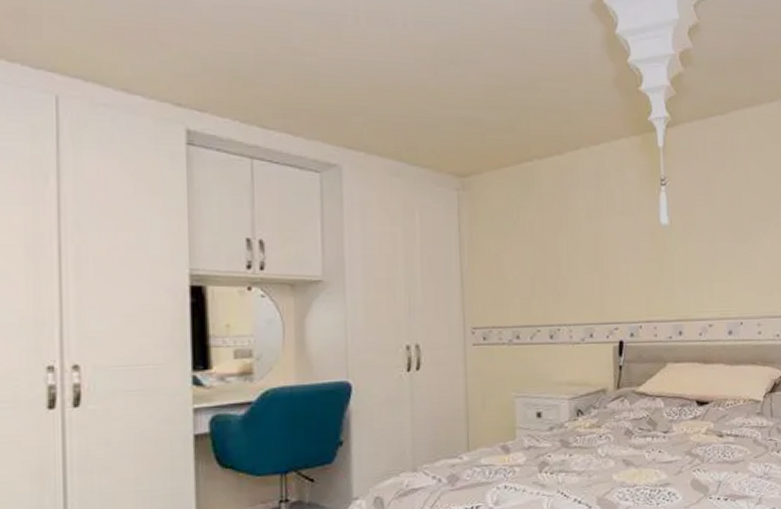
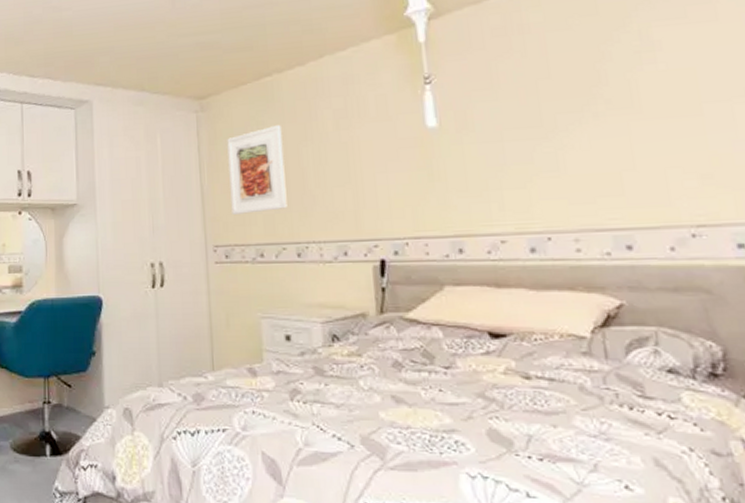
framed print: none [488,210,543,297] -> present [227,124,287,214]

